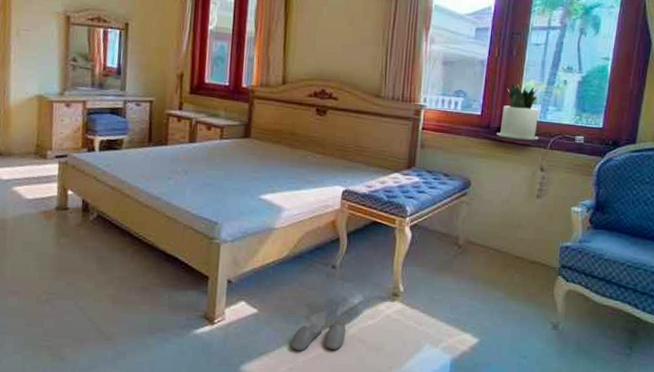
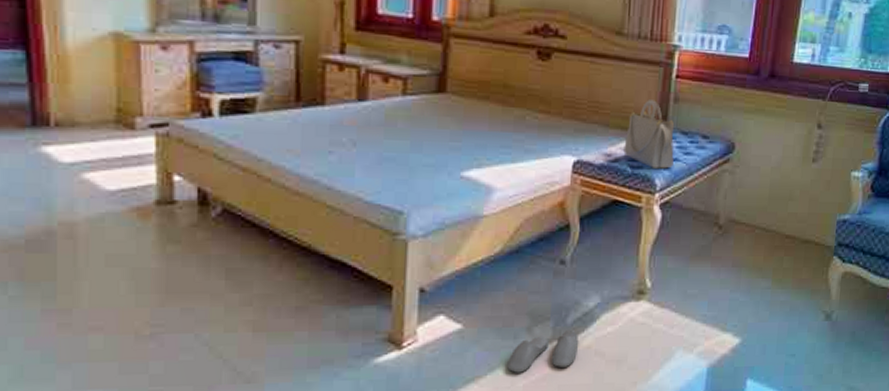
handbag: none [381,146,422,199] -> present [623,100,675,169]
planter: present [497,83,542,142] -> none [767,16,823,92]

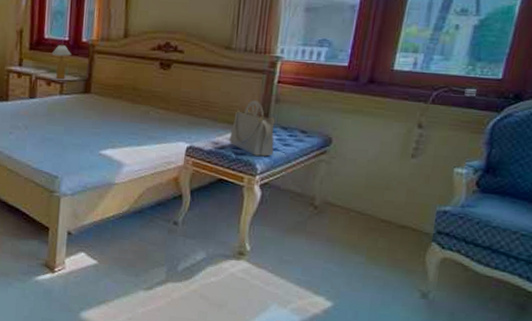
table lamp: none [388,21,418,74] -> present [51,43,72,80]
slippers: present [507,329,579,373] -> none [130,275,187,304]

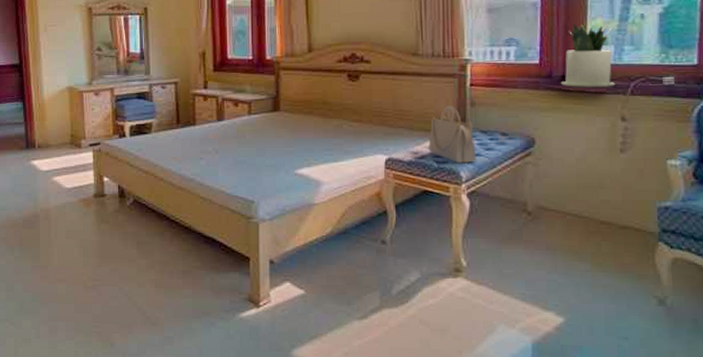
table lamp: present [51,43,72,80] -> none [236,62,257,100]
planter: none [366,30,427,96] -> present [561,22,616,89]

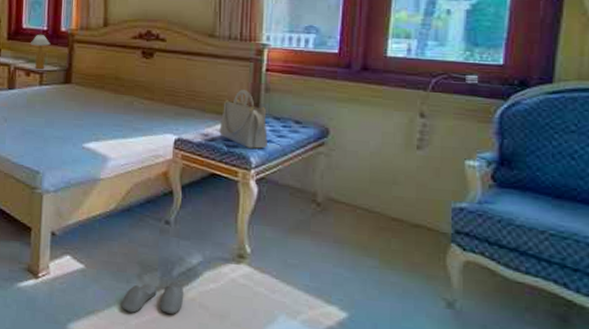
table lamp: none [236,62,257,100] -> present [30,32,51,70]
slippers: none [344,299,405,334] -> present [121,281,184,315]
planter: present [561,22,616,89] -> none [360,16,417,83]

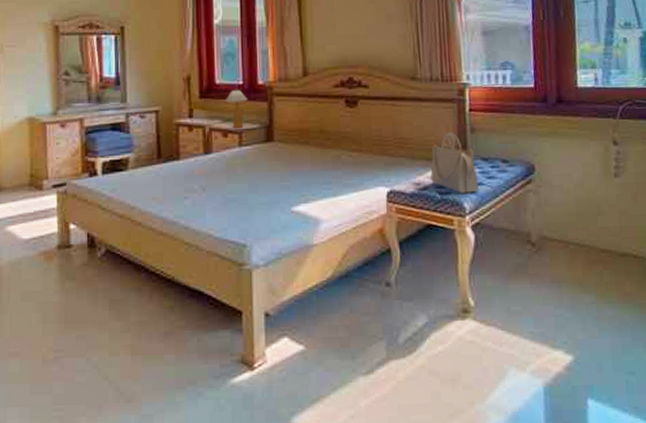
slippers: present [121,281,184,315] -> none [348,349,413,393]

